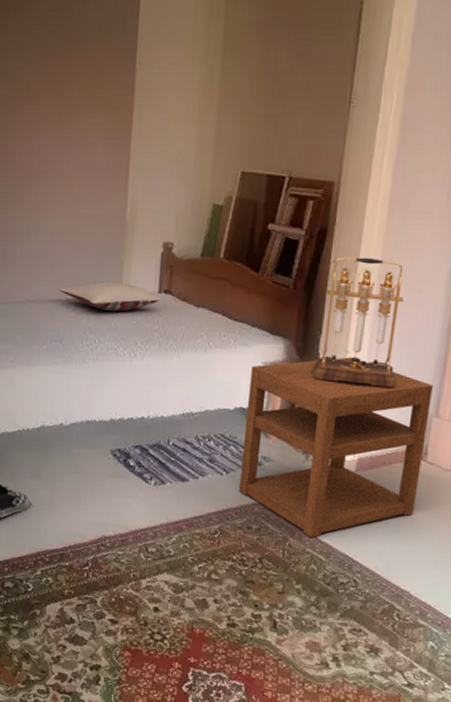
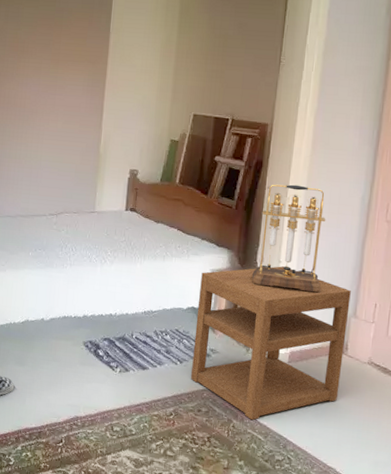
pillow: present [59,281,161,312] -> none [44,200,127,226]

